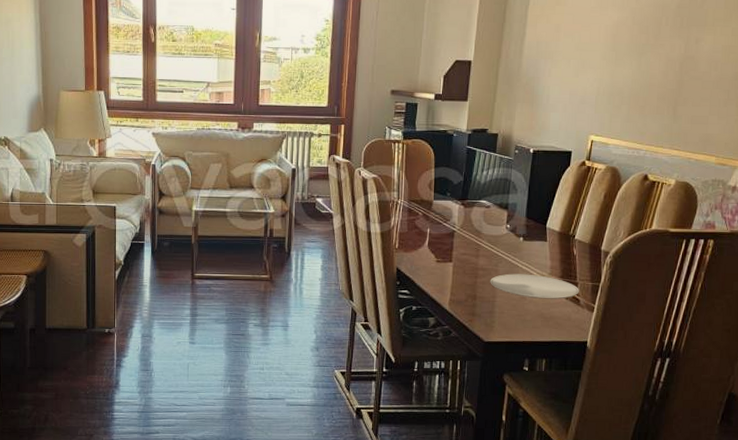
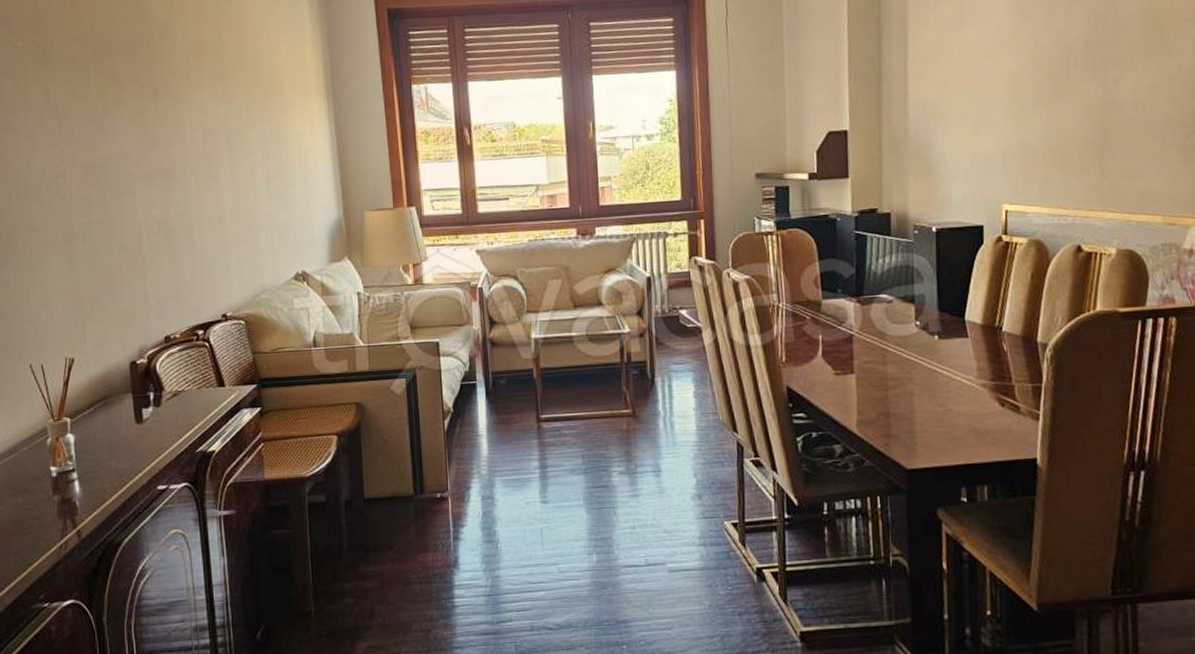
plate: present [490,273,579,299] -> none [904,380,1017,410]

